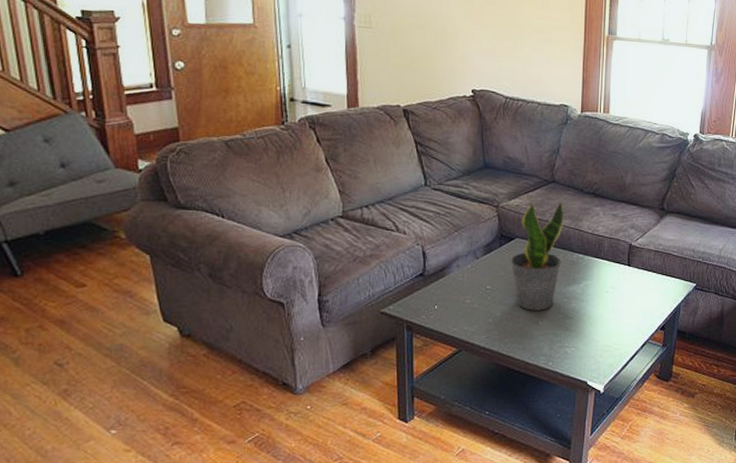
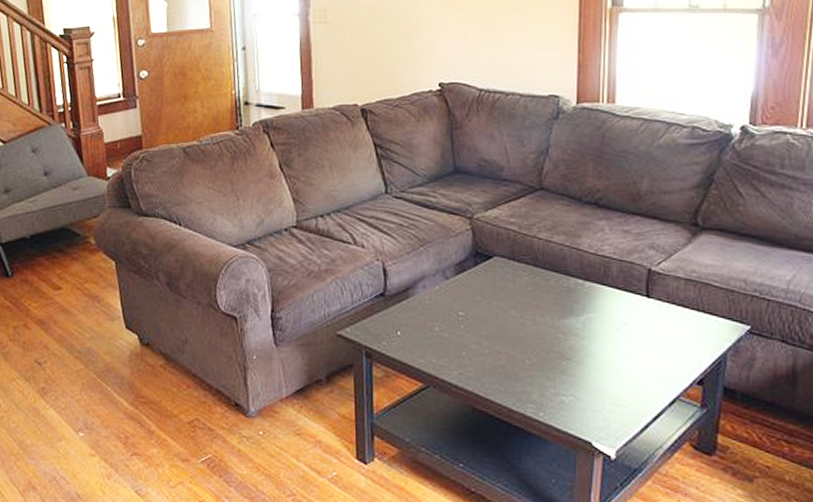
potted plant: present [510,202,563,311] -> none [487,213,555,347]

